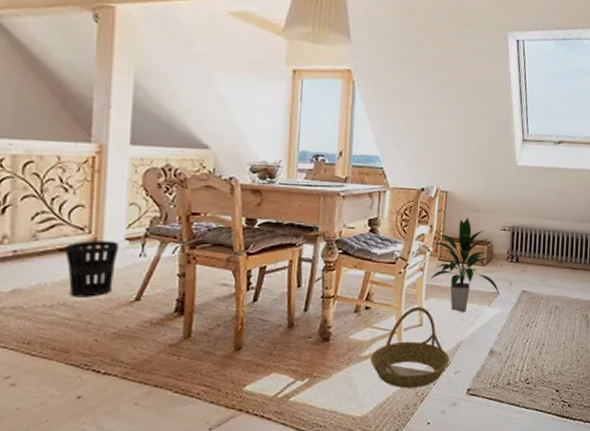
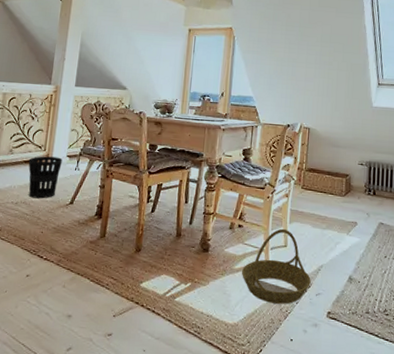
indoor plant: present [430,216,500,312] -> none [294,151,358,238]

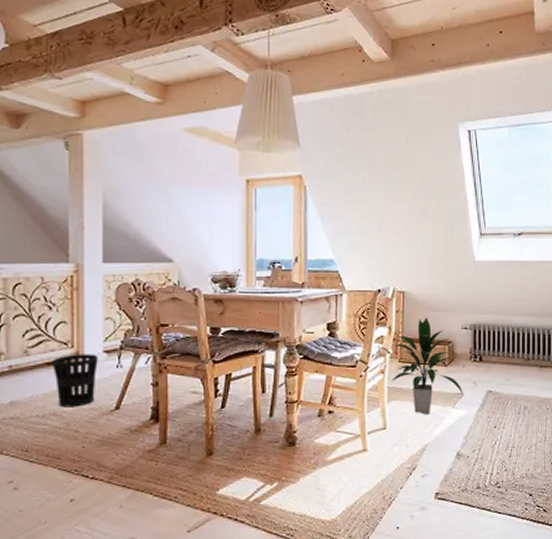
basket: present [241,228,311,304] -> none [335,409,415,492]
indoor plant: none [294,151,358,238] -> present [392,316,464,414]

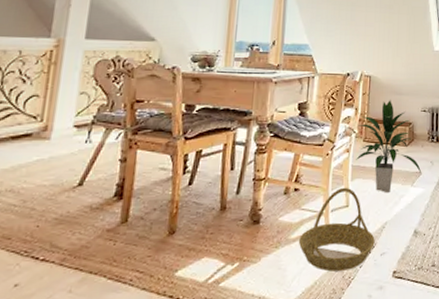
wastebasket: present [52,354,98,408] -> none [17,128,67,184]
basket: none [335,409,415,492] -> present [298,187,375,272]

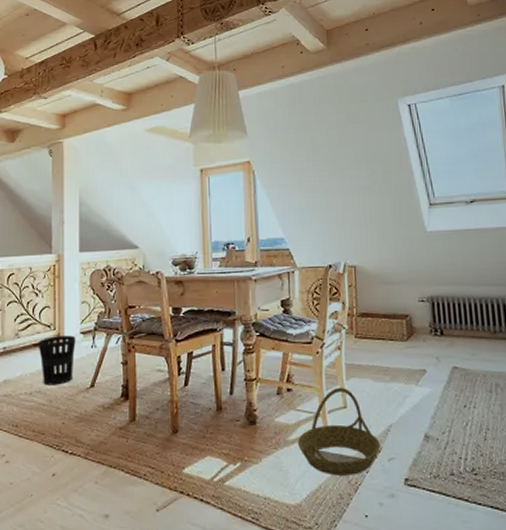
wastebasket: none [17,128,67,184] -> present [38,335,76,386]
indoor plant: present [356,99,422,192] -> none [347,290,427,392]

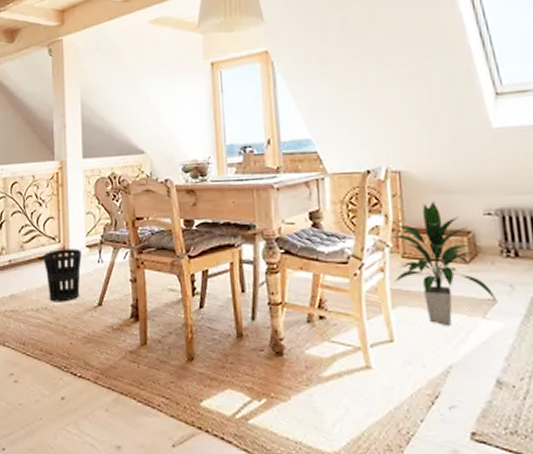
basket: present [297,387,380,476] -> none [333,316,438,423]
indoor plant: none [347,290,427,392] -> present [391,200,497,325]

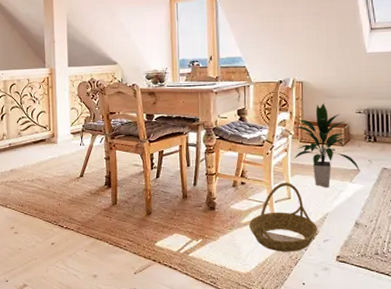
wastebasket: present [43,249,82,302] -> none [37,135,67,175]
basket: none [333,316,438,423] -> present [248,182,318,252]

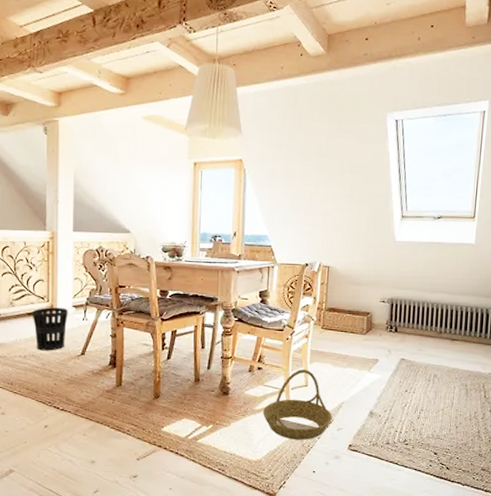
wastebasket: none [37,135,67,175] -> present [32,307,68,351]
indoor plant: present [293,102,360,187] -> none [314,289,379,376]

